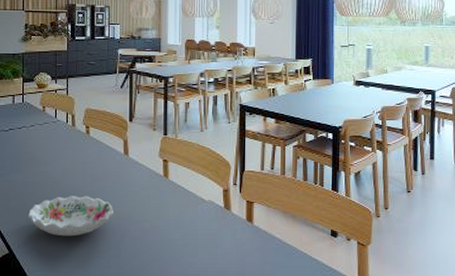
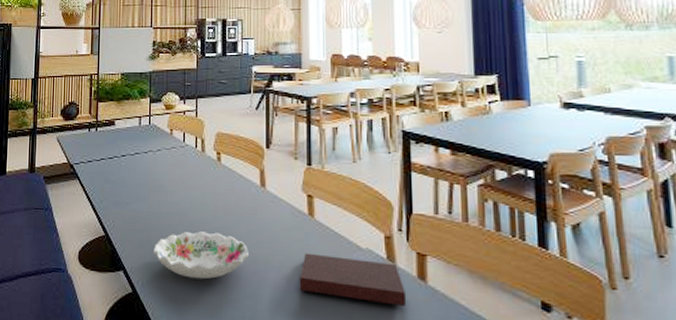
notebook: none [155,207,238,243] -> present [299,253,407,306]

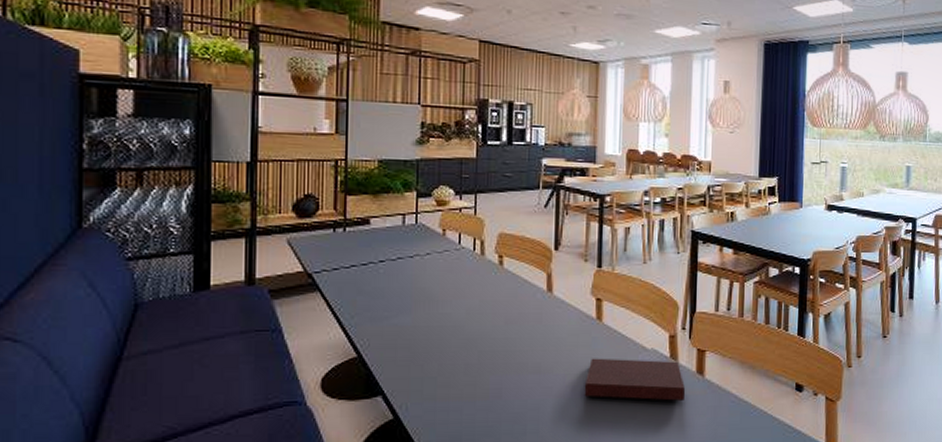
decorative bowl: present [153,231,249,280] -> none [420,344,532,396]

